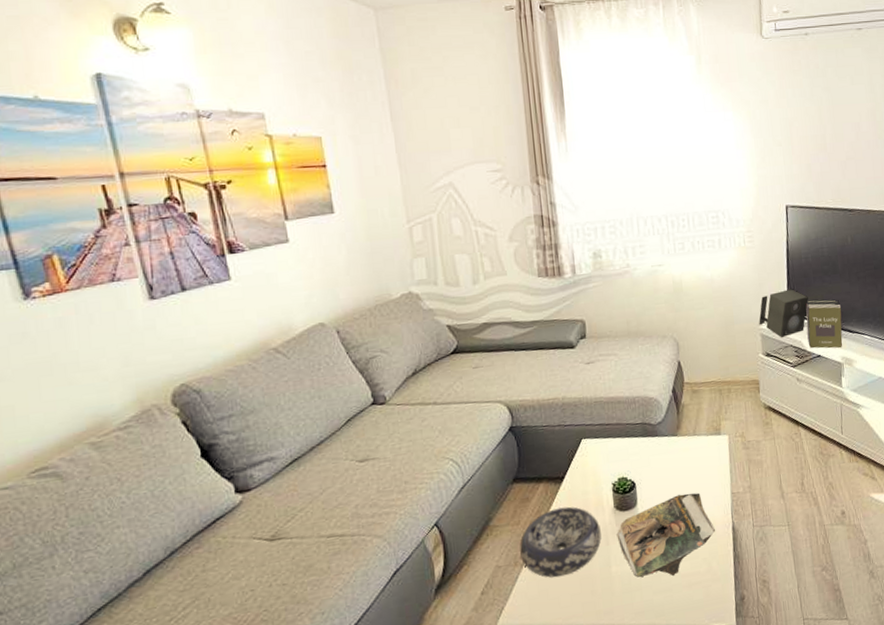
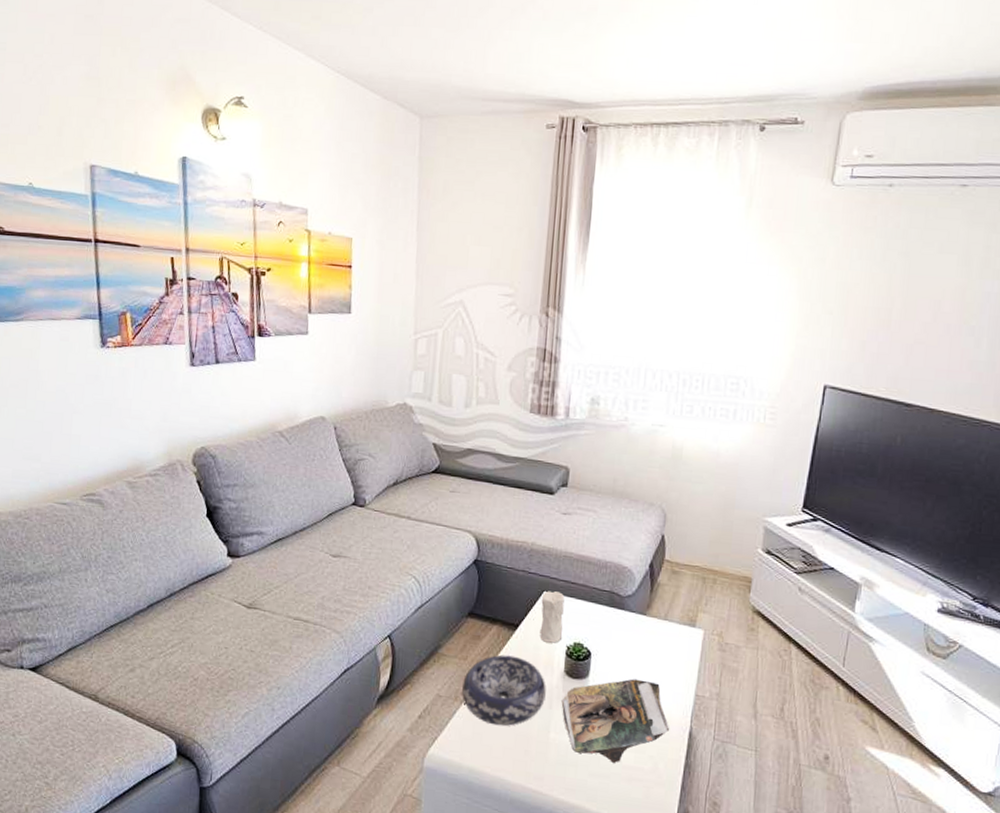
candle: none [580,436,607,486] -> present [539,591,565,643]
speaker: present [759,289,808,337] -> none [764,482,832,537]
books: present [805,299,843,349] -> none [821,500,871,566]

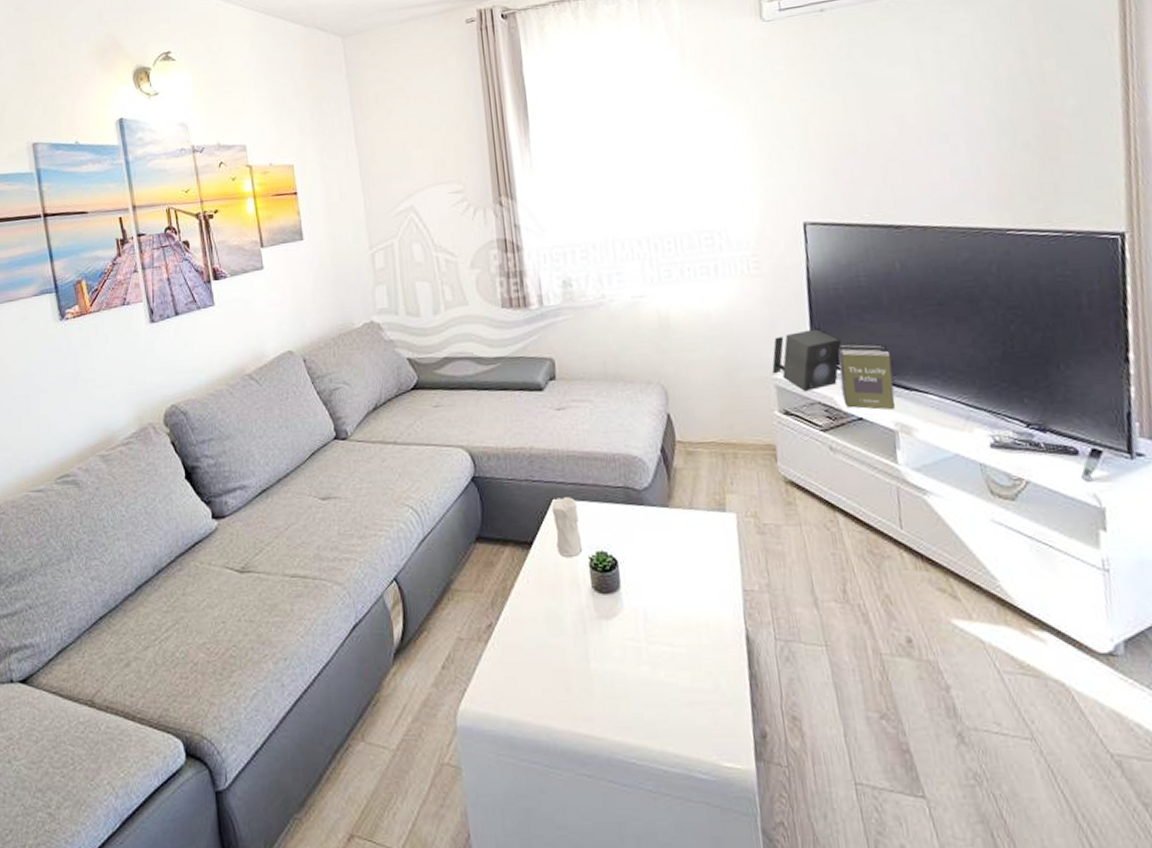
decorative bowl: present [461,654,546,726] -> none [482,579,578,664]
magazine: present [561,678,670,764] -> none [595,582,724,689]
speaker: none [764,482,832,537] -> present [772,329,841,391]
books: none [821,500,871,566] -> present [837,344,895,411]

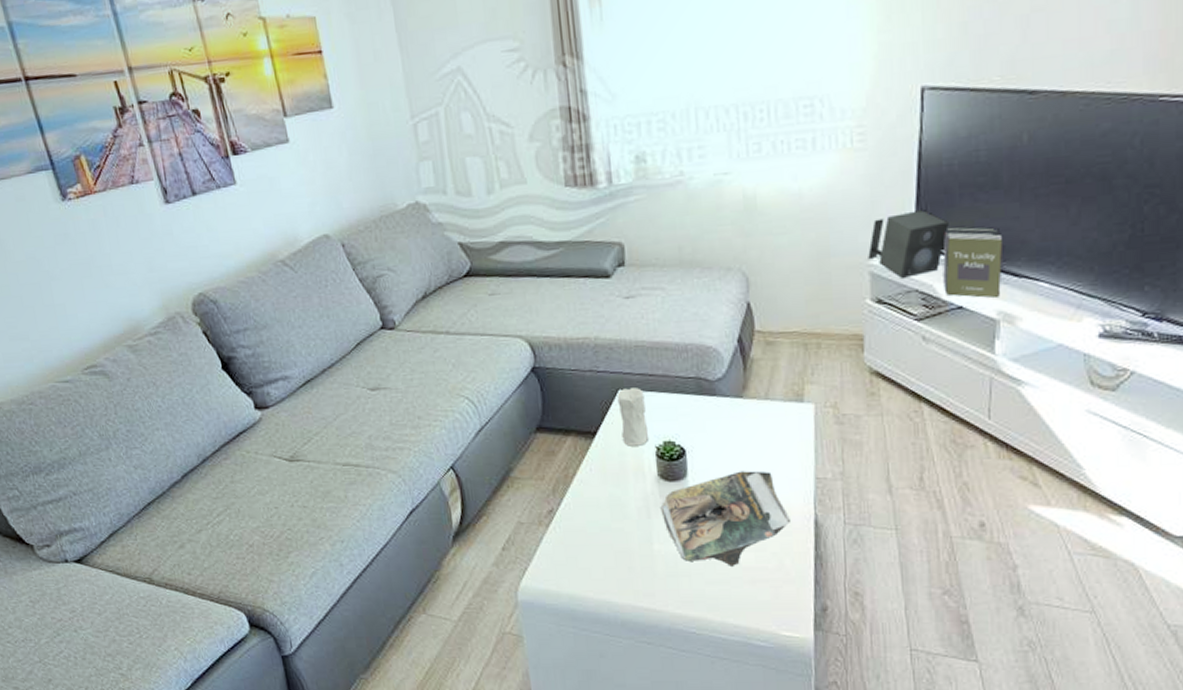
magazine: none [595,582,724,689] -> present [660,470,792,568]

